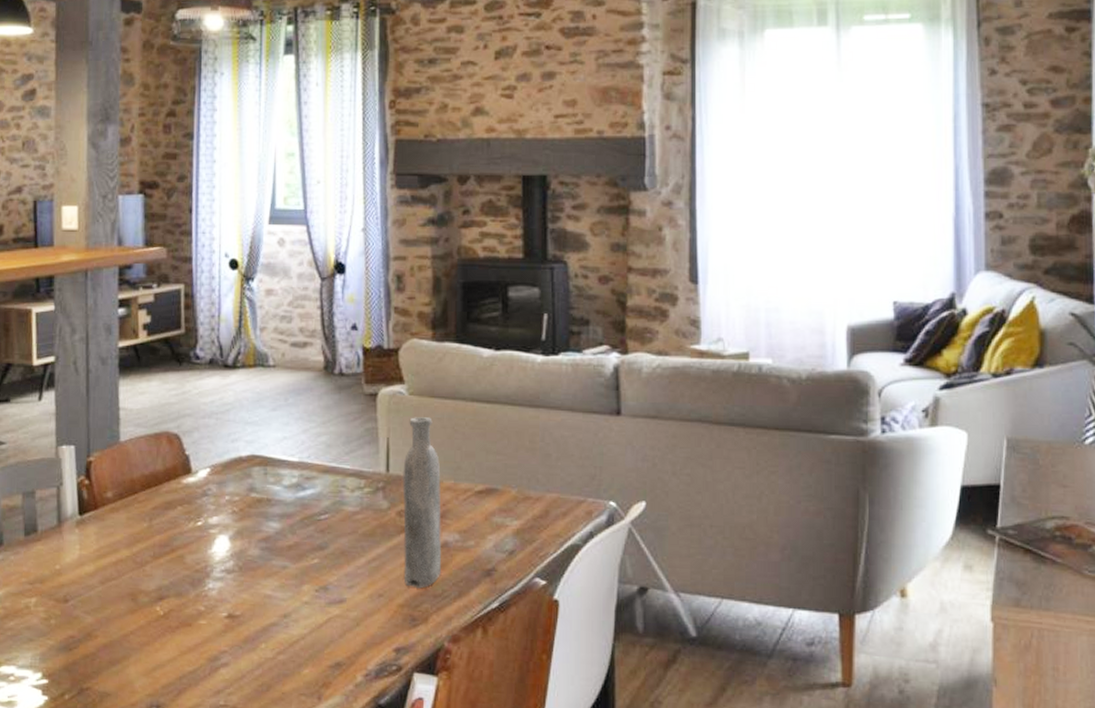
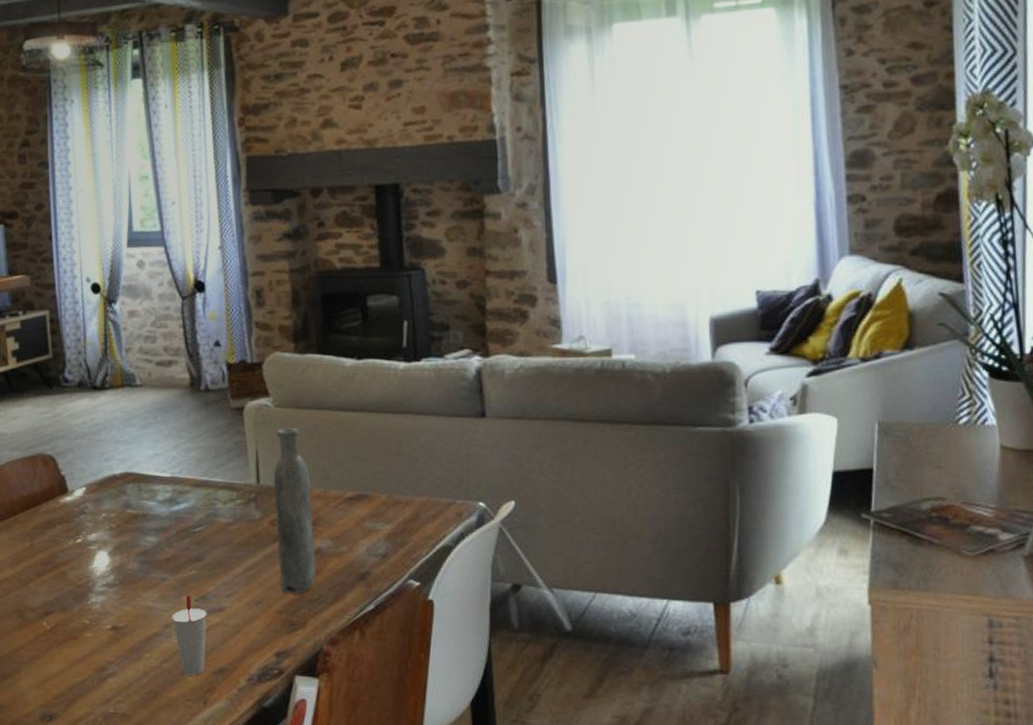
cup: none [291,585,327,669] -> present [172,595,207,676]

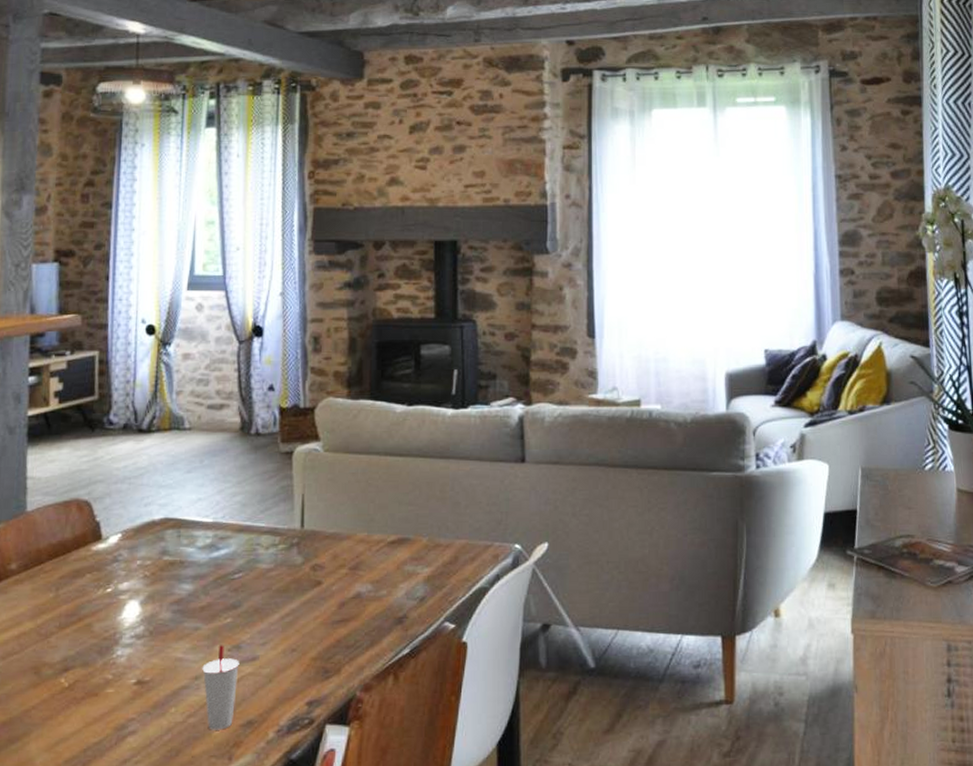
bottle: present [273,428,317,595] -> none [317,473,355,641]

